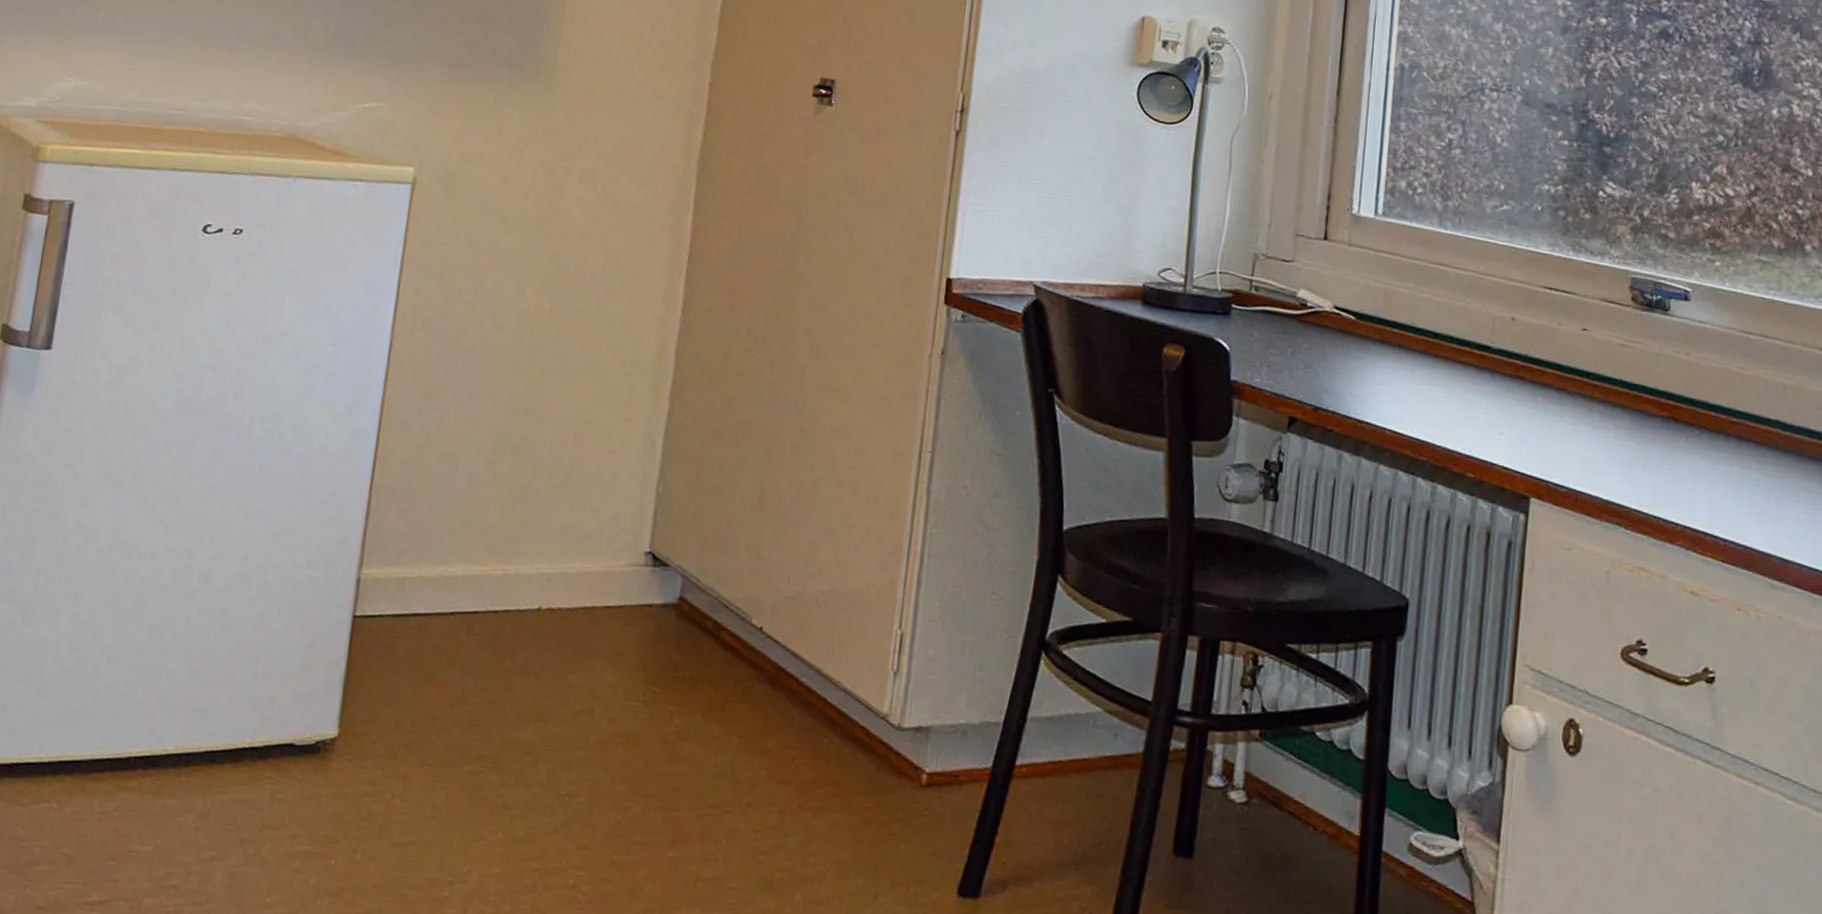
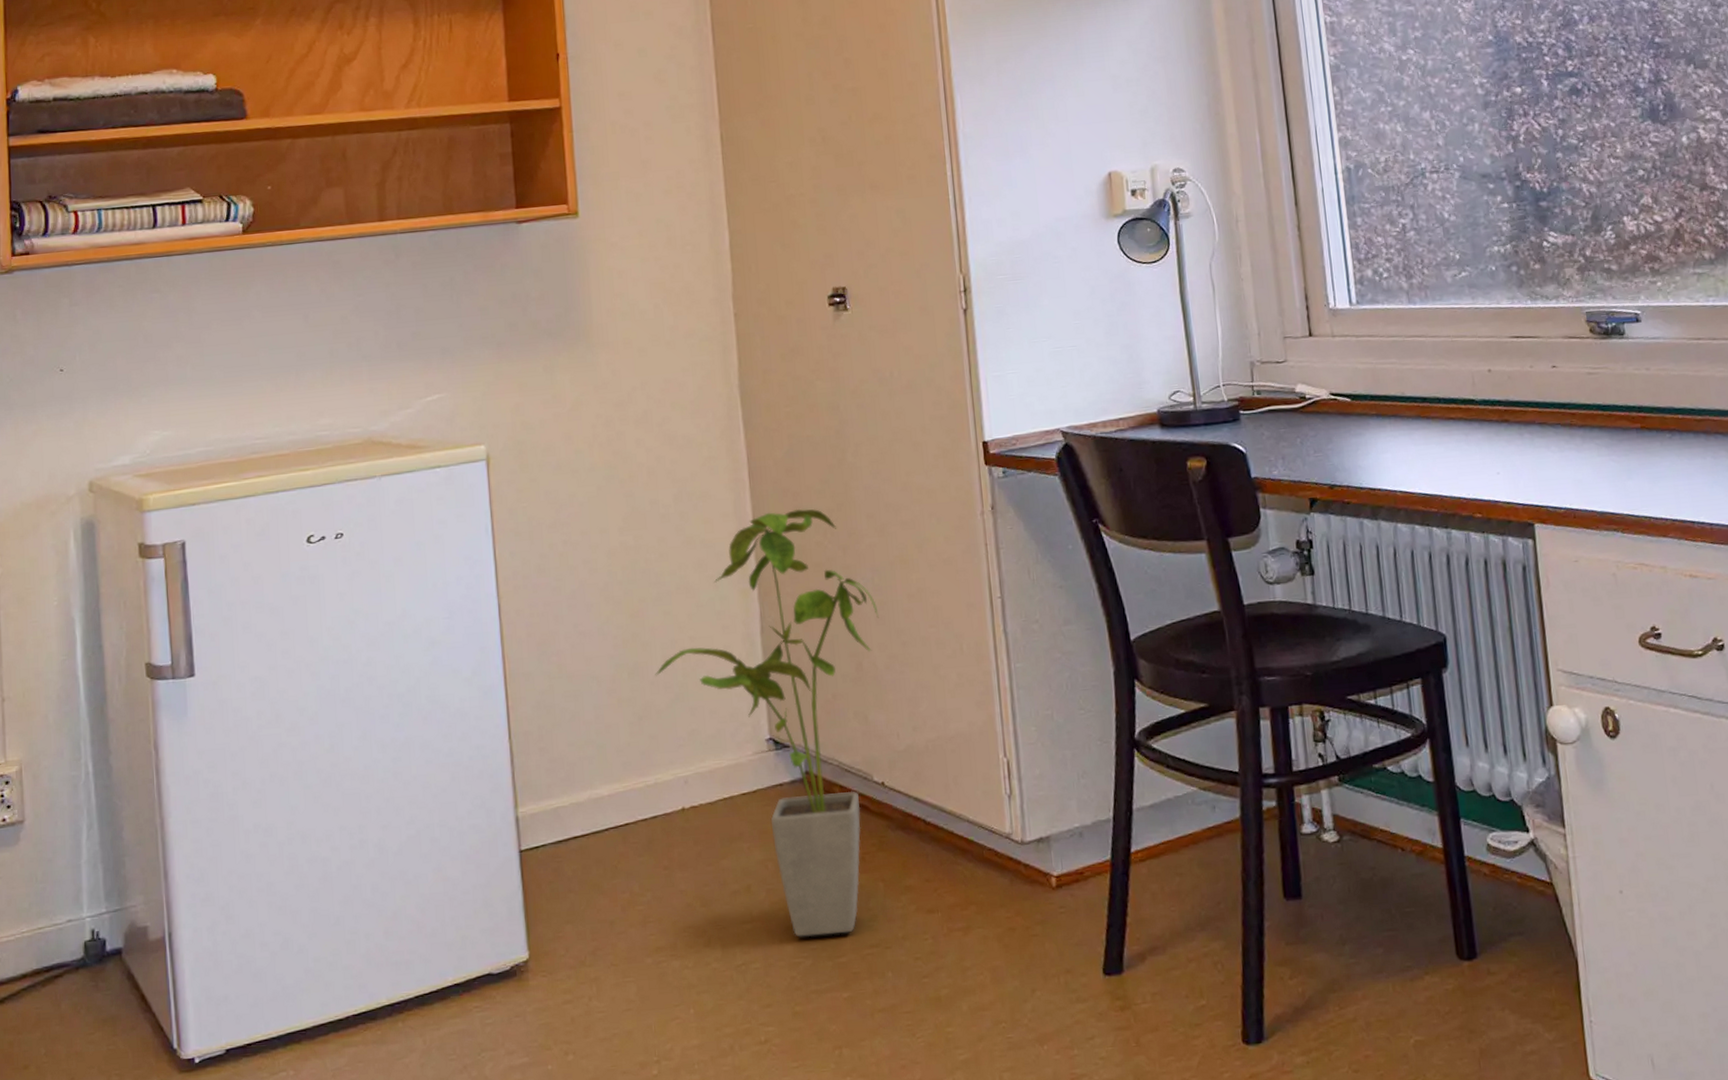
house plant: none [541,305,796,786] -> present [655,508,879,937]

